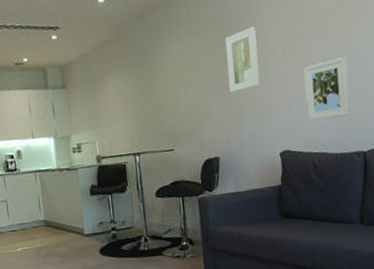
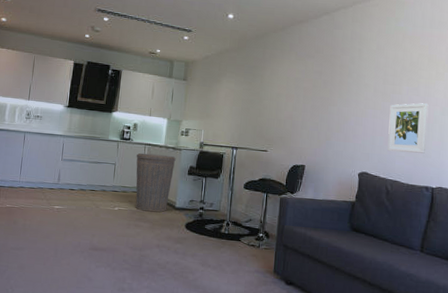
trash can: none [27,178,76,246] -> present [135,153,176,212]
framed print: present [225,26,261,93] -> none [324,63,354,114]

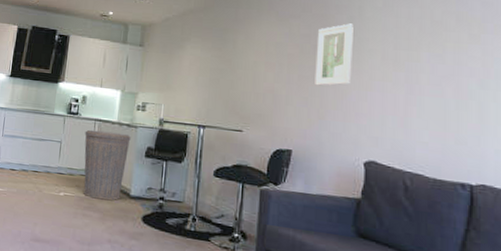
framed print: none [324,63,354,114] -> present [315,23,354,86]
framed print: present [387,103,429,154] -> none [403,73,460,139]

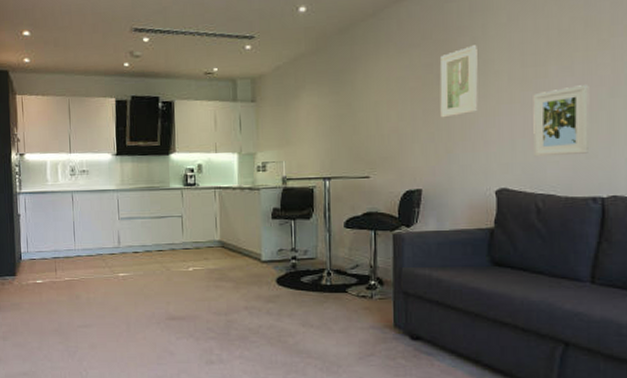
trash can: present [83,129,131,201] -> none [205,198,255,269]
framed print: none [403,73,460,139] -> present [533,85,590,157]

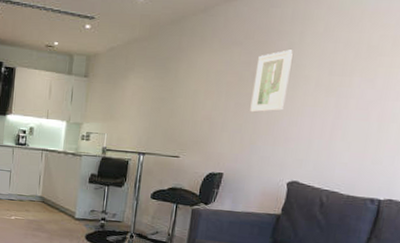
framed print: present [533,85,590,157] -> none [326,98,387,160]

